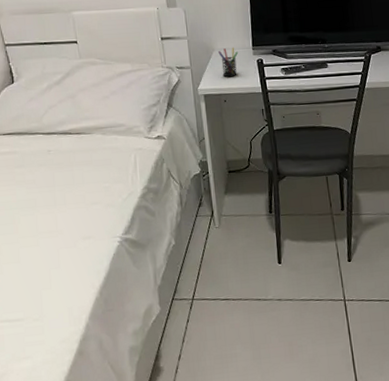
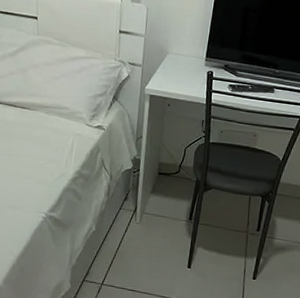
pen holder: present [218,47,239,78] -> none [171,54,192,84]

